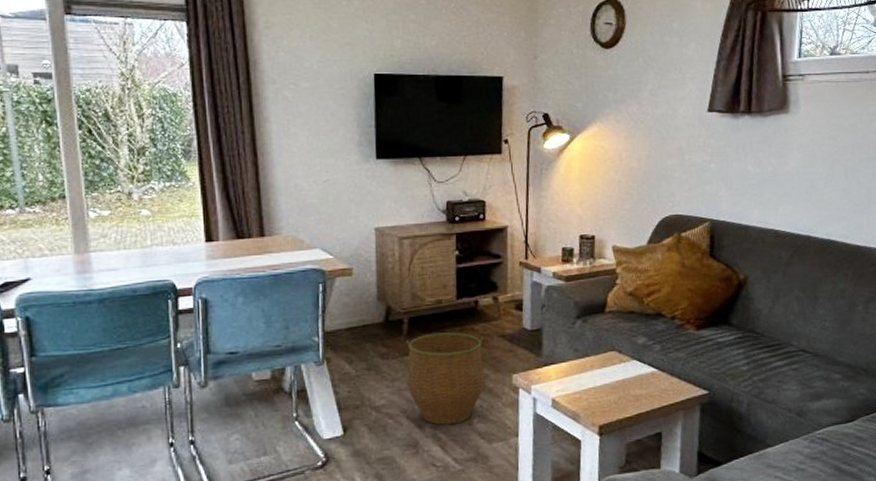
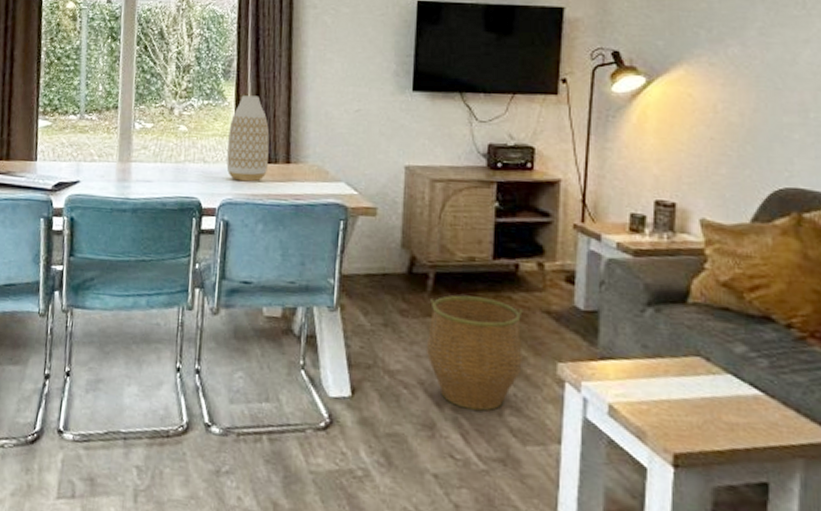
vase: none [196,174,242,259] -> present [226,95,270,182]

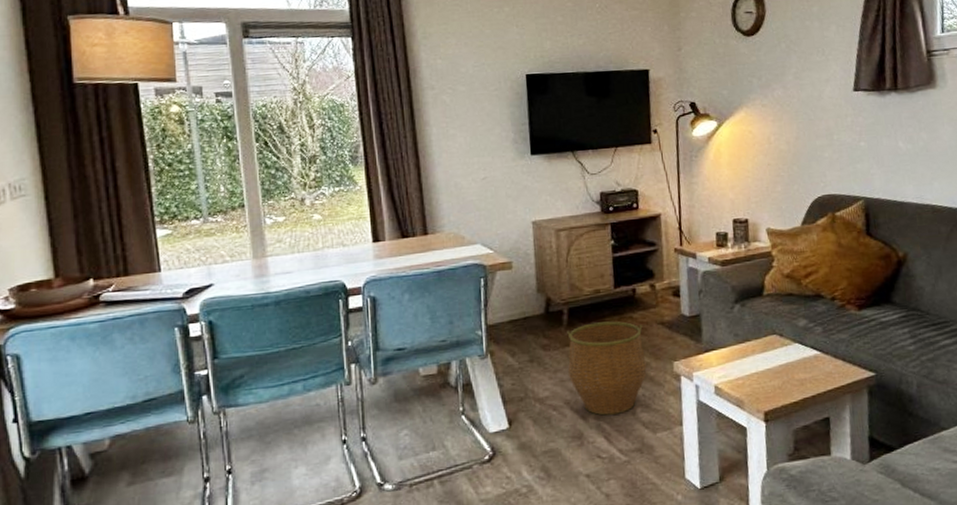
vase: present [226,95,270,182] -> none [364,177,407,259]

